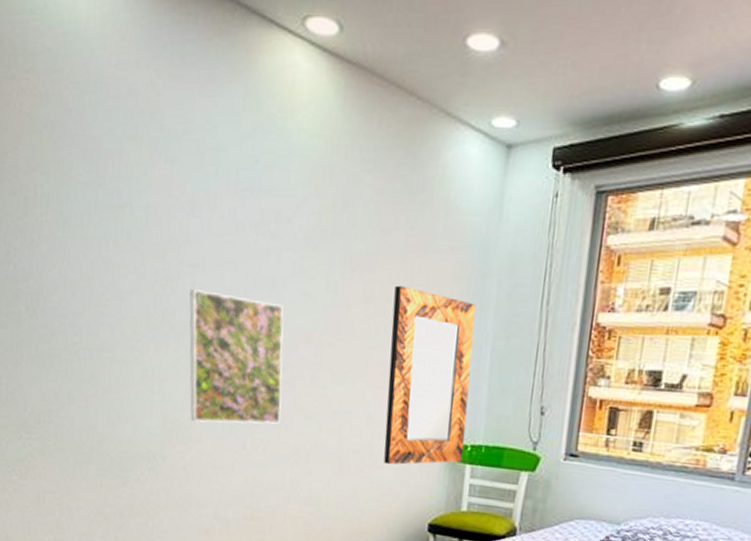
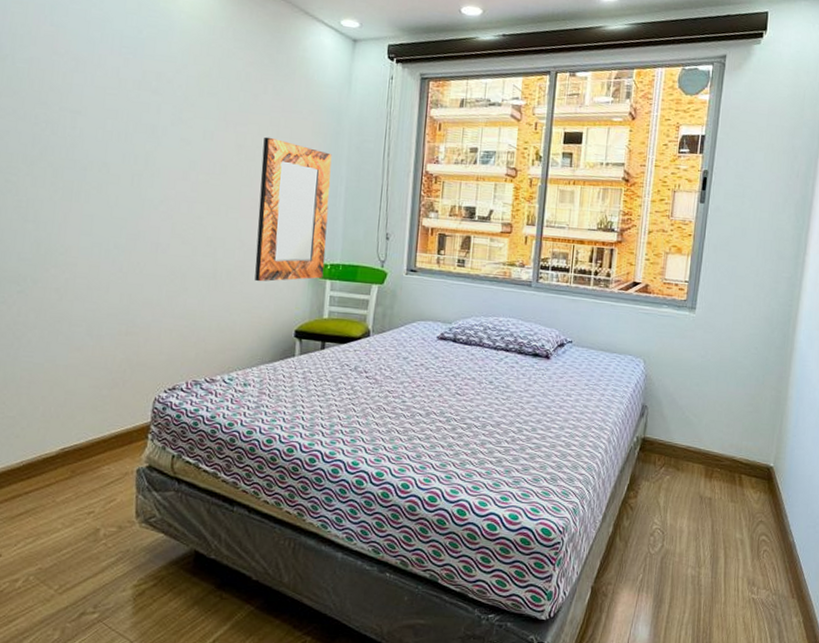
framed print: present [189,289,284,424] -> none [65,132,163,249]

